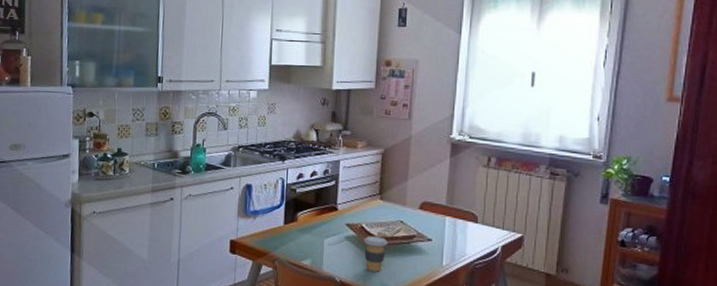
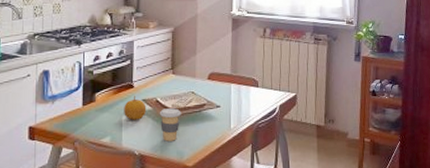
fruit: none [326,219,350,245] -> present [124,96,147,120]

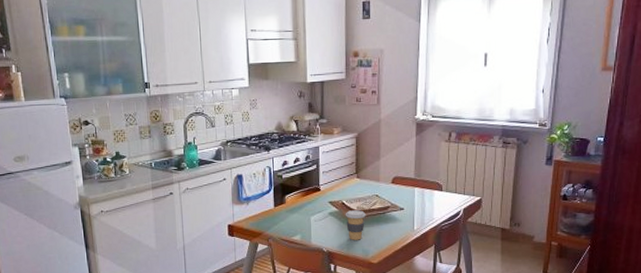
fruit: present [124,96,147,120] -> none [312,198,333,221]

